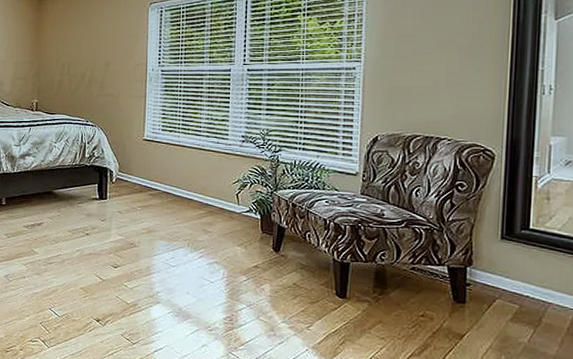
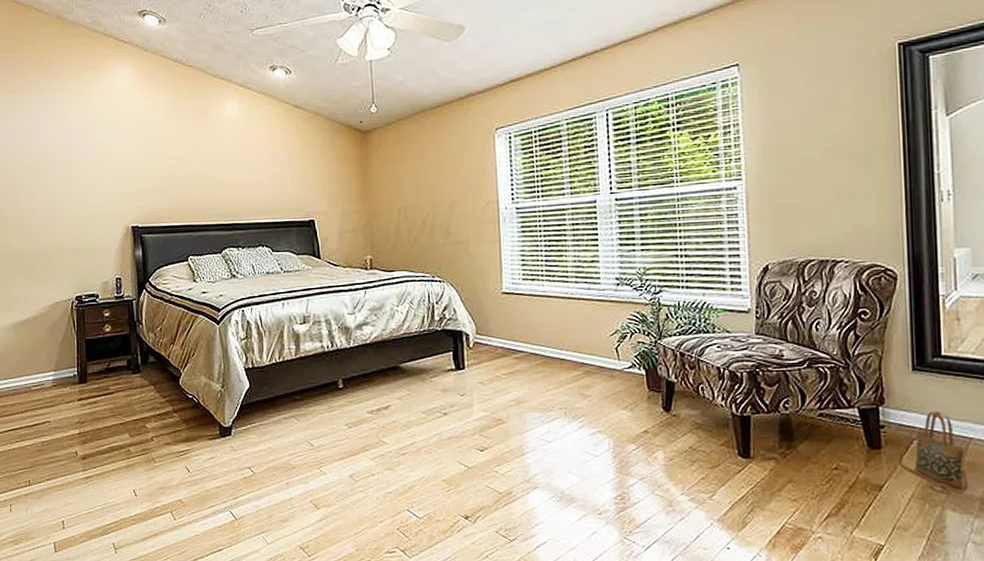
handbag: none [480,276,545,351] -> present [898,411,968,494]

